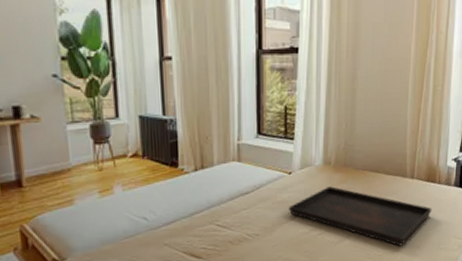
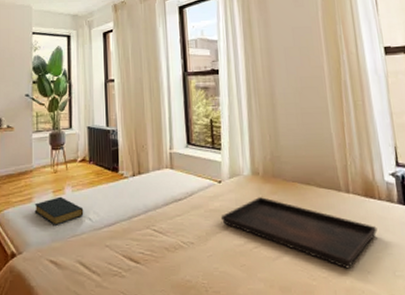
hardback book: none [76,196,138,228] -> present [34,196,84,225]

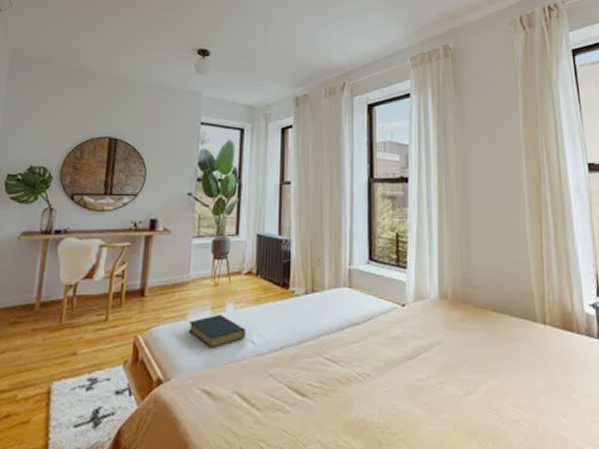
serving tray: present [220,197,378,269] -> none [402,325,575,411]

